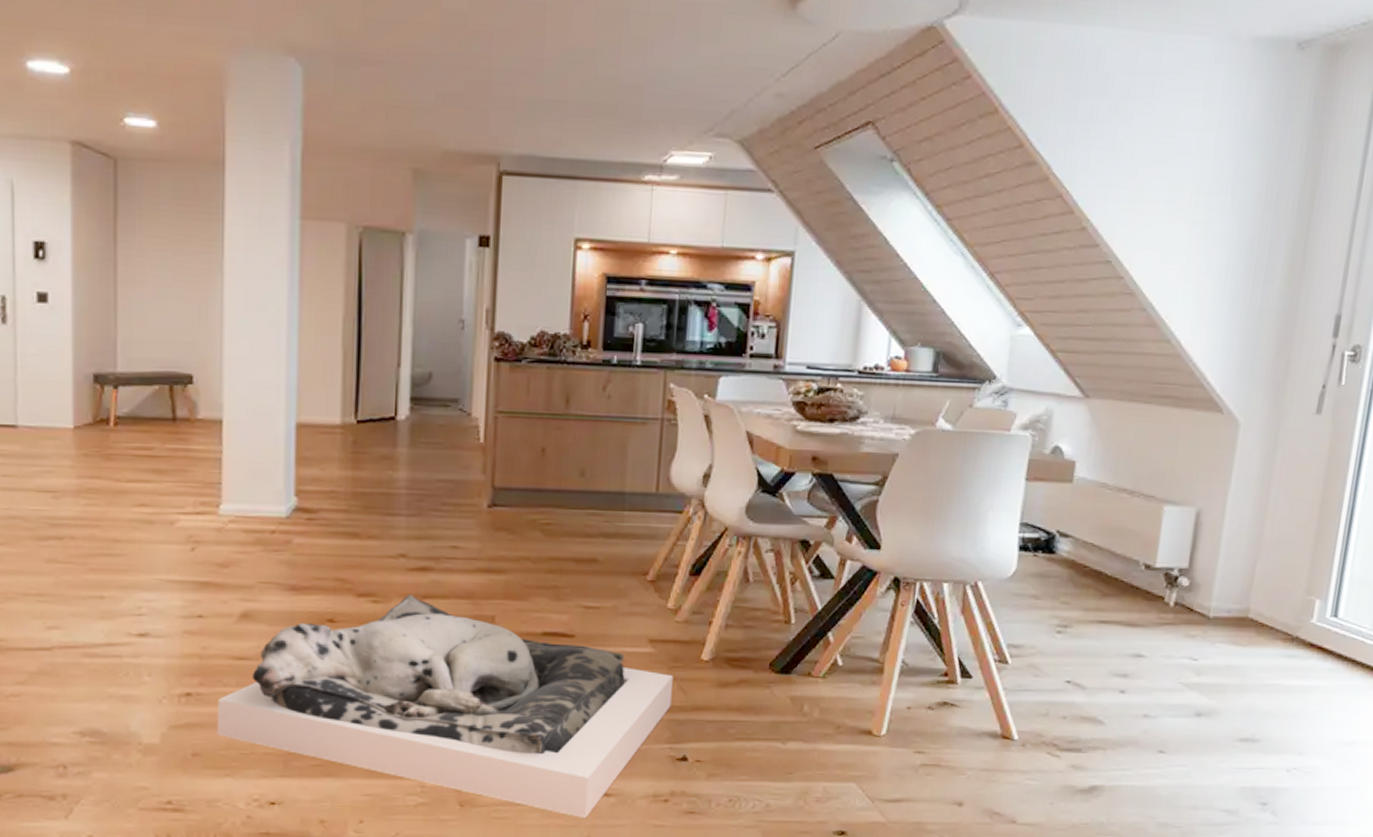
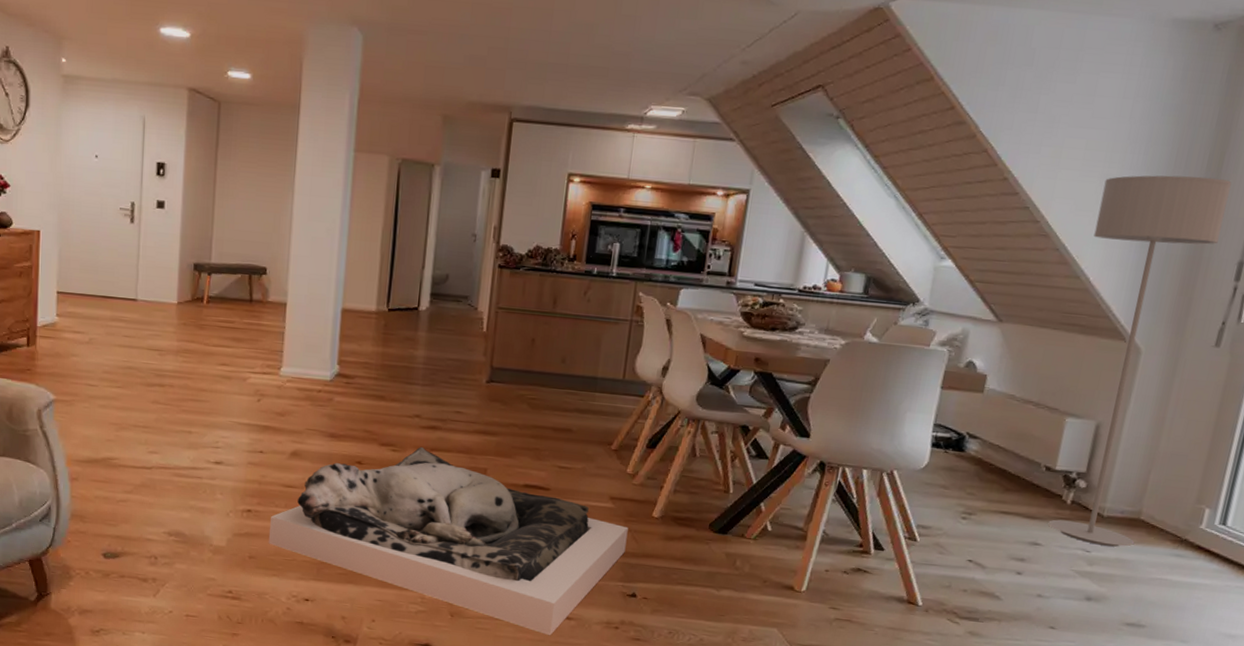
floor lamp: none [1151,218,1324,652] -> present [1048,175,1232,547]

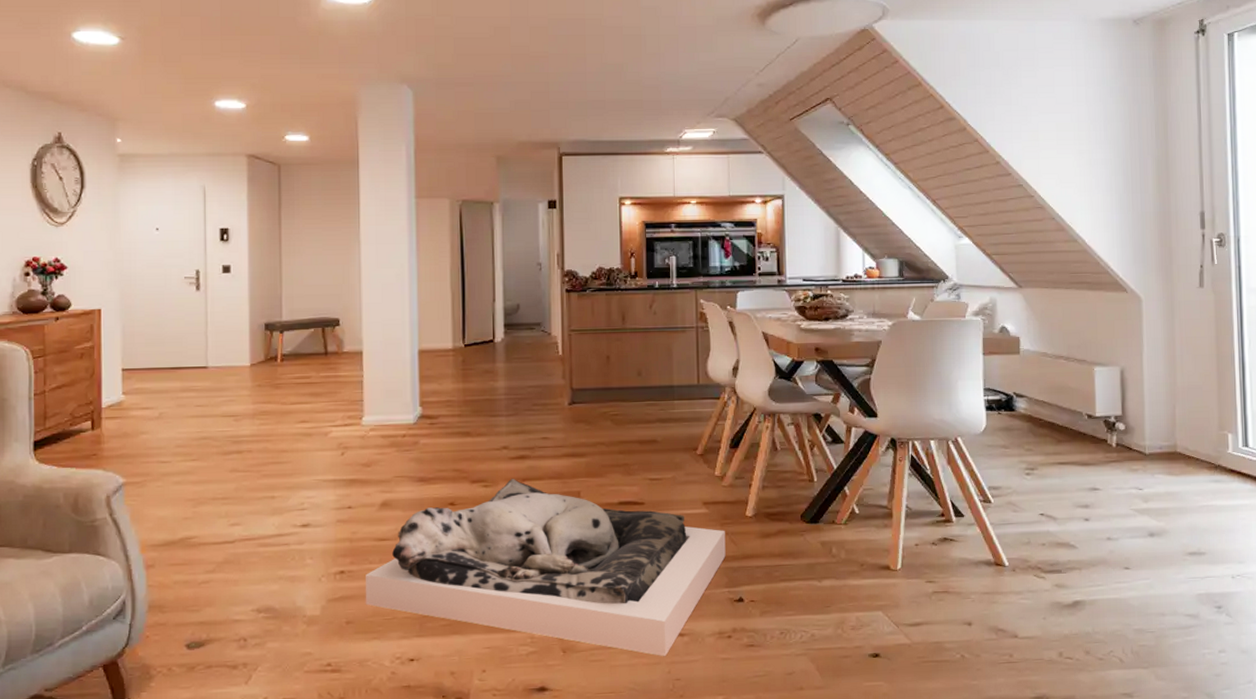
floor lamp: present [1048,175,1232,547] -> none [1079,144,1180,482]

